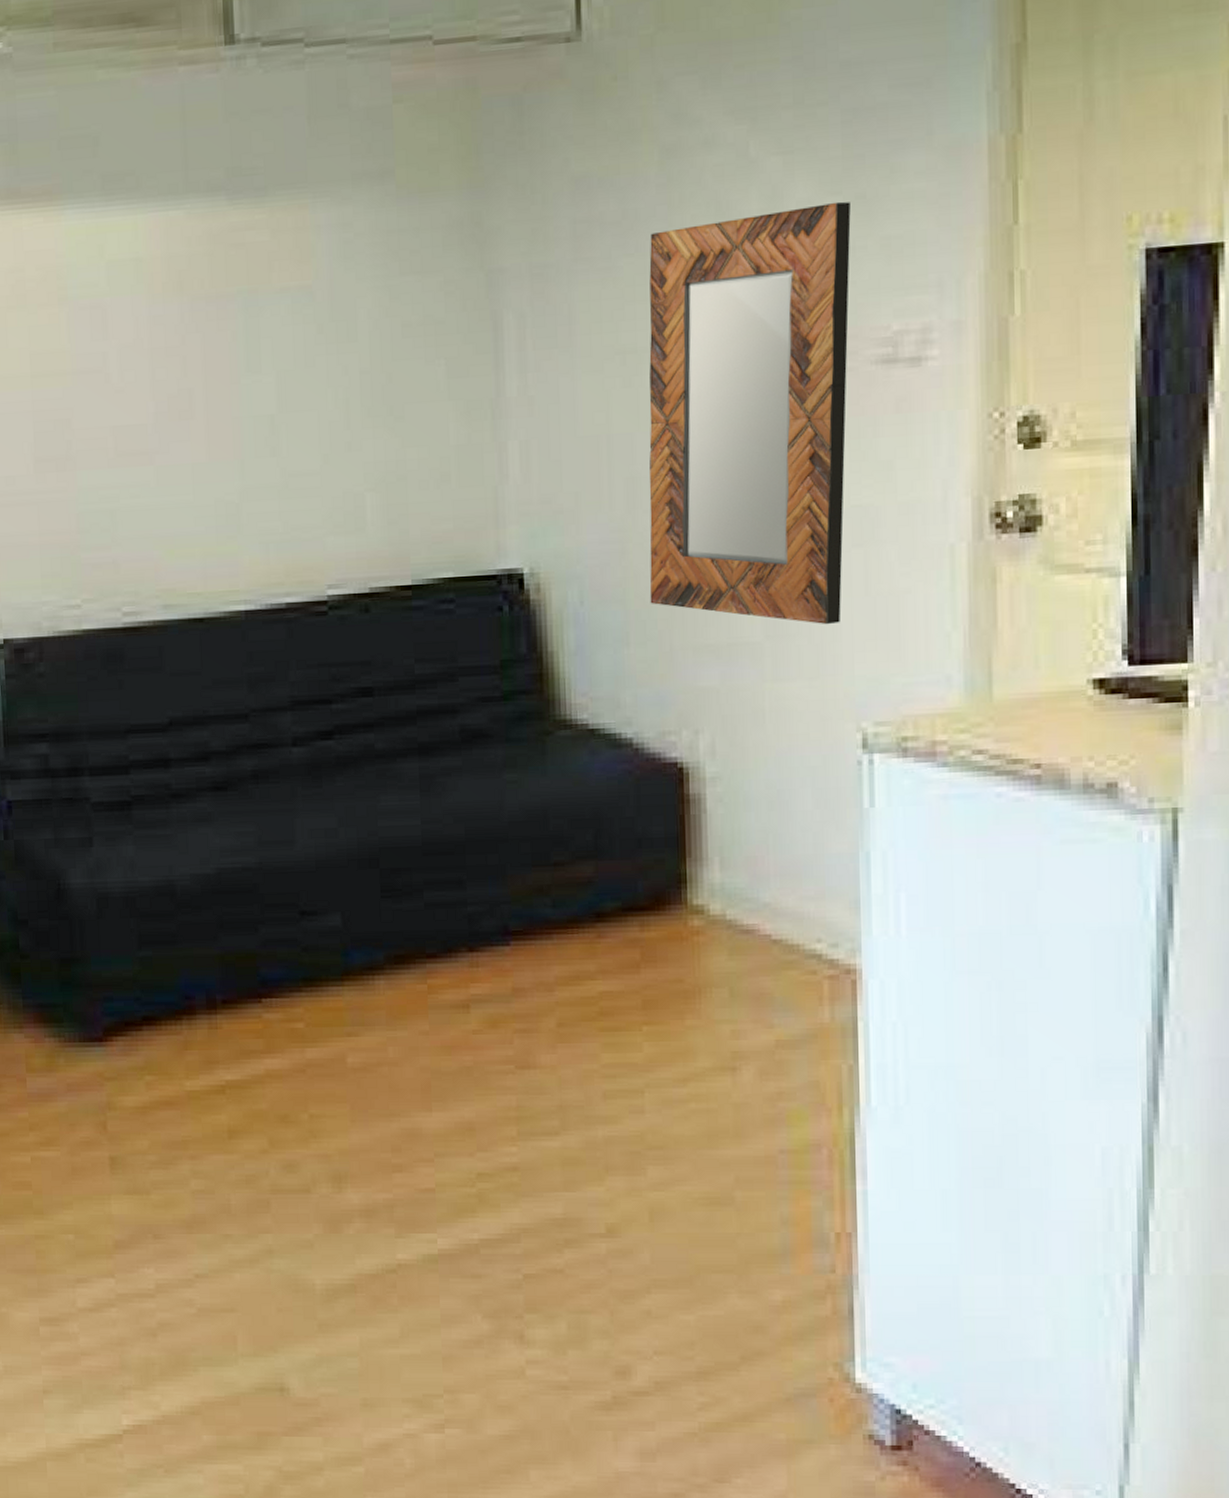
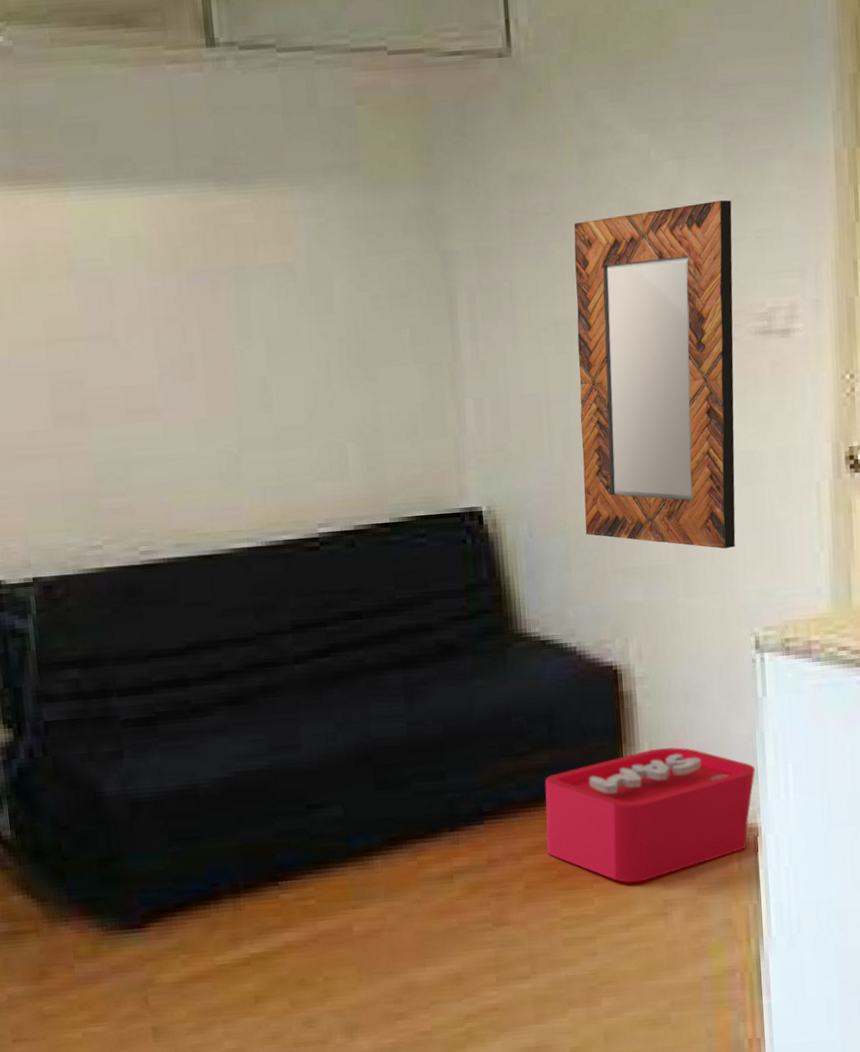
storage bin: none [585,864,858,1028] -> present [545,747,756,883]

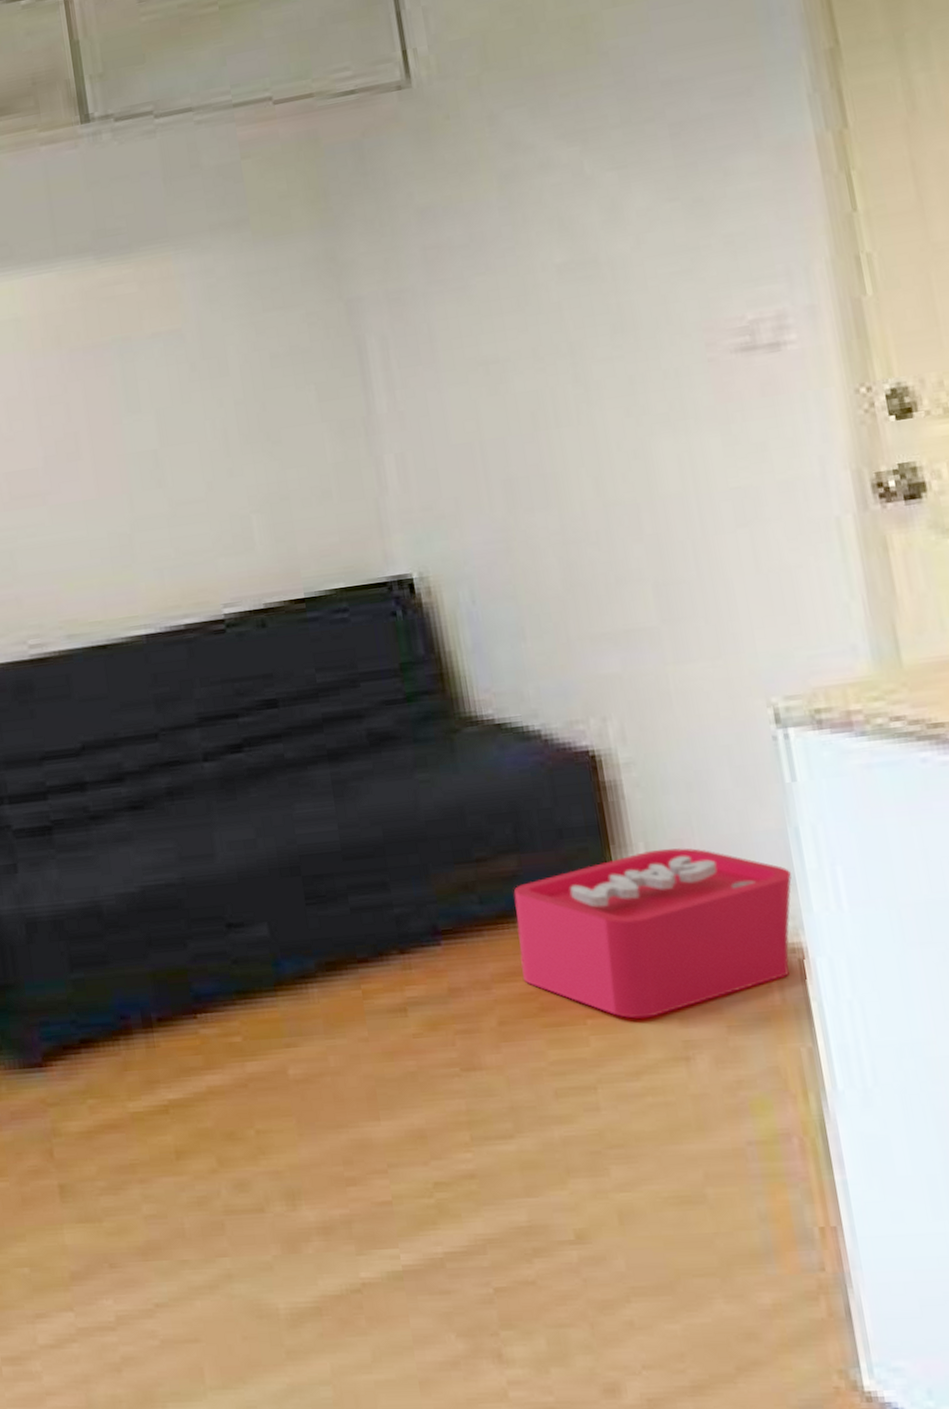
home mirror: present [574,200,736,549] -> none [499,206,735,605]

